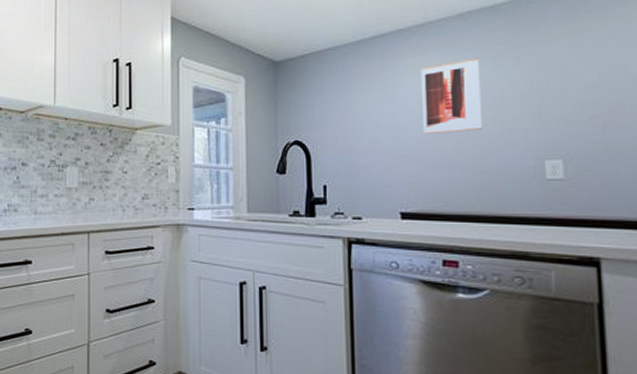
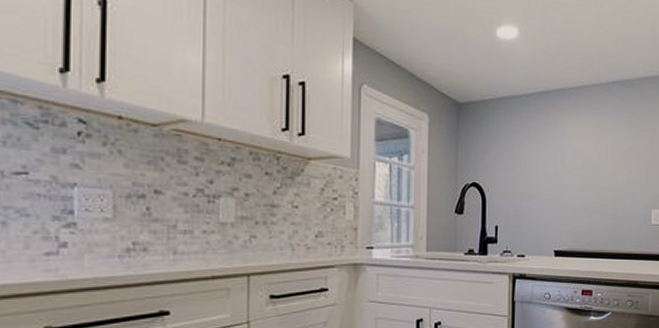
wall art: present [420,58,482,135] -> none [575,122,616,185]

